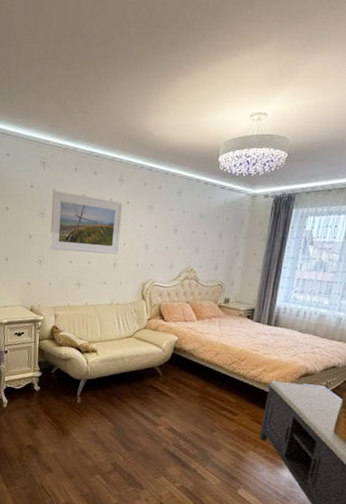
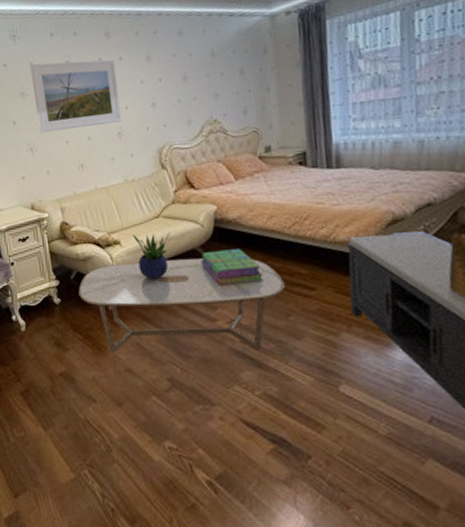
coffee table: none [55,367,216,454] -> present [78,258,284,353]
potted plant: none [107,347,138,386] -> present [133,232,170,279]
stack of books: none [156,371,201,402] -> present [201,249,263,287]

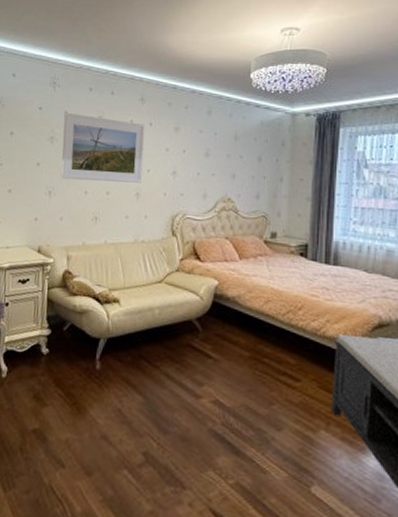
coffee table: present [78,258,284,353] -> none [68,322,271,436]
potted plant: present [133,232,170,279] -> none [133,296,170,345]
stack of books: present [201,249,263,287] -> none [195,325,252,365]

